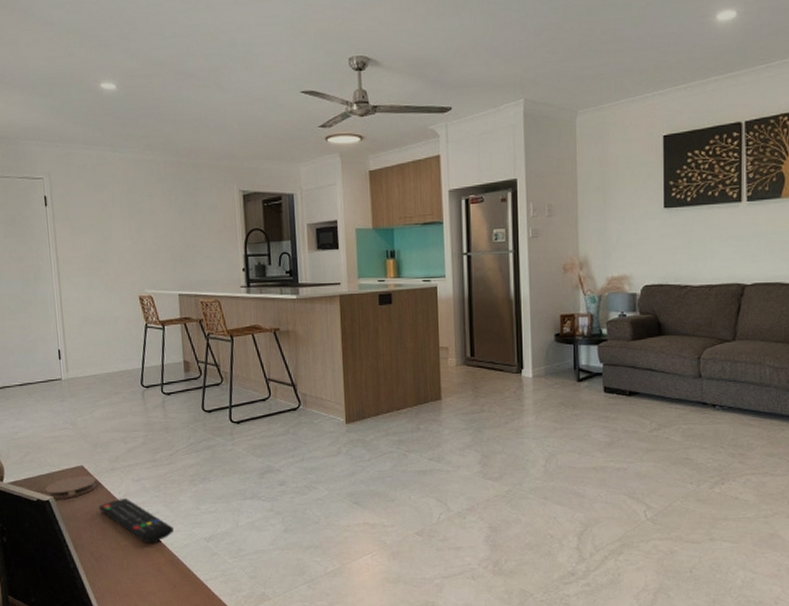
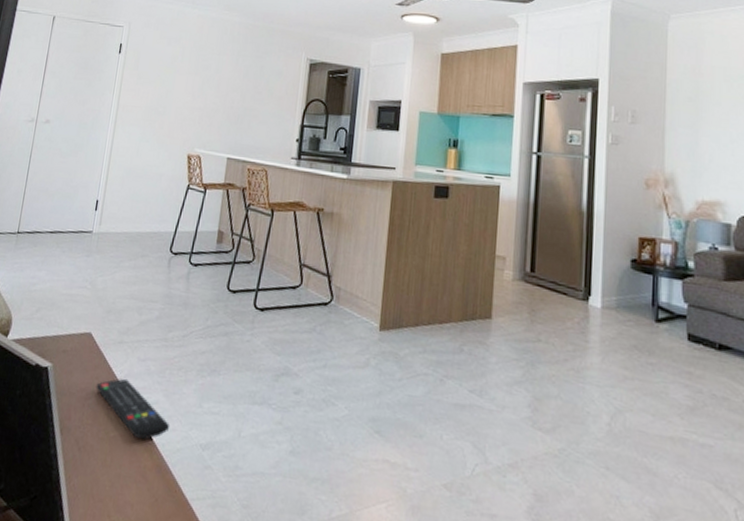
coaster: present [45,476,97,499] -> none [46,343,101,369]

